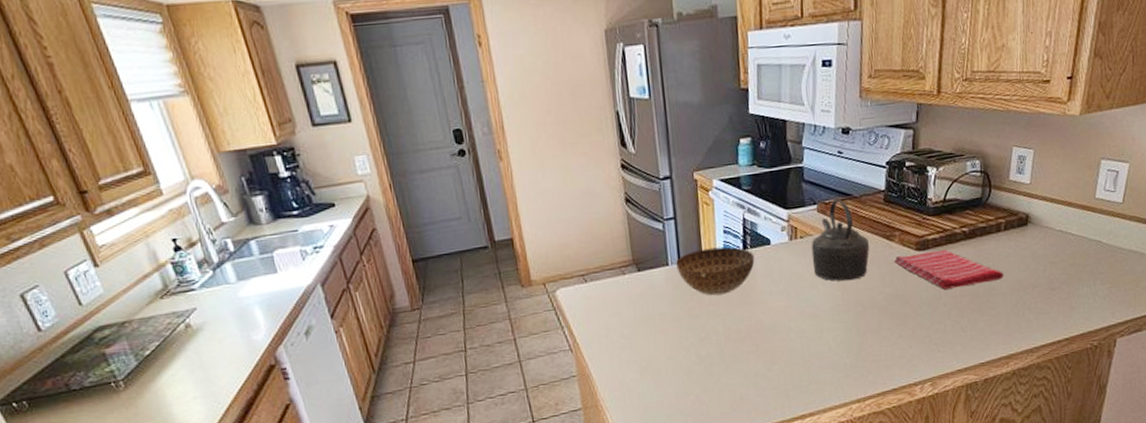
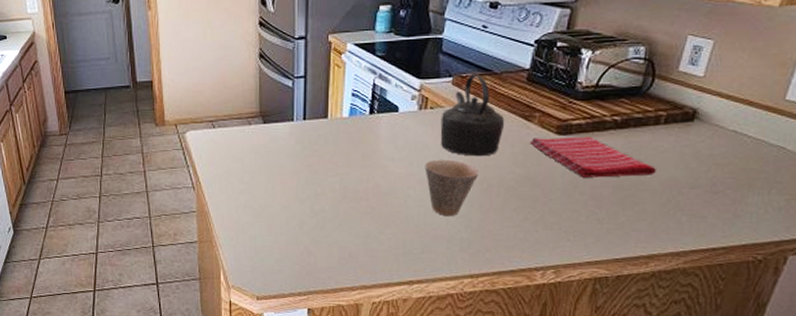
bowl: present [676,246,755,296] -> none [301,109,380,155]
cup: none [802,287,852,344] -> present [425,159,478,216]

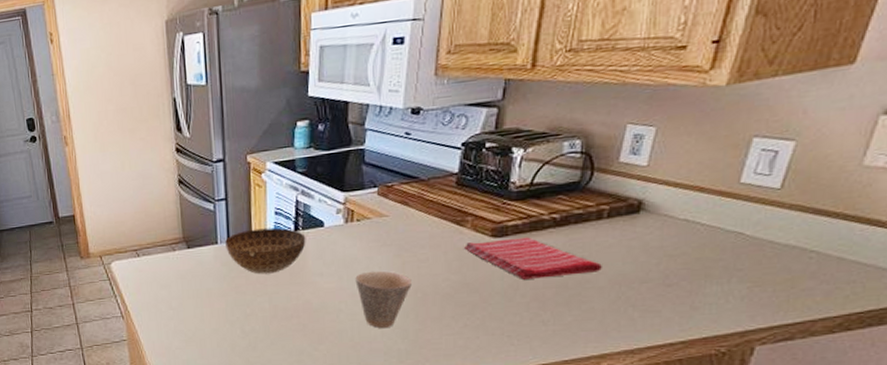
bowl: none [301,109,380,155] -> present [225,227,306,274]
kettle: present [440,74,505,157] -> none [368,182,436,266]

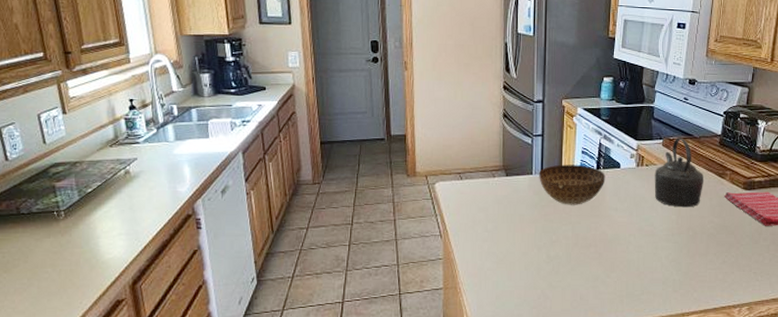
cup: present [355,271,412,328] -> none [642,210,685,260]
kettle: none [368,182,436,266] -> present [654,138,704,208]

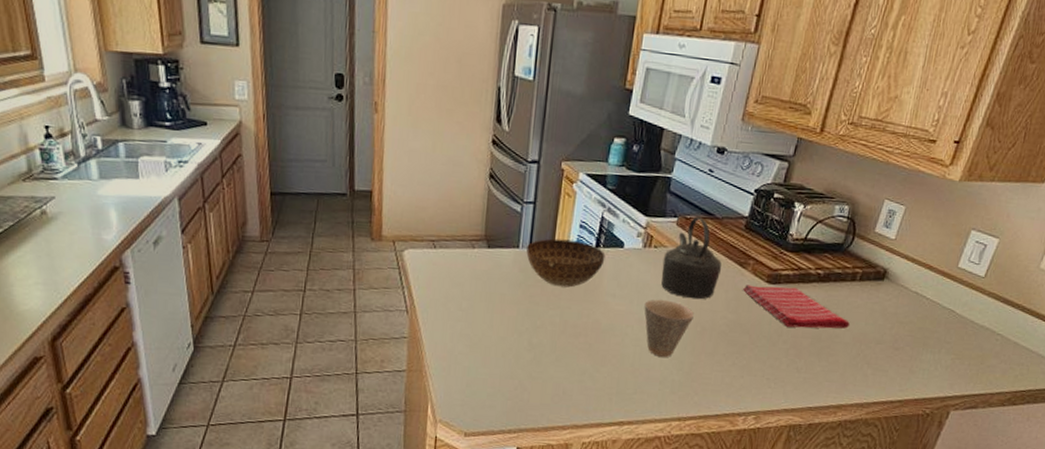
cup: none [642,210,685,260] -> present [644,299,694,357]

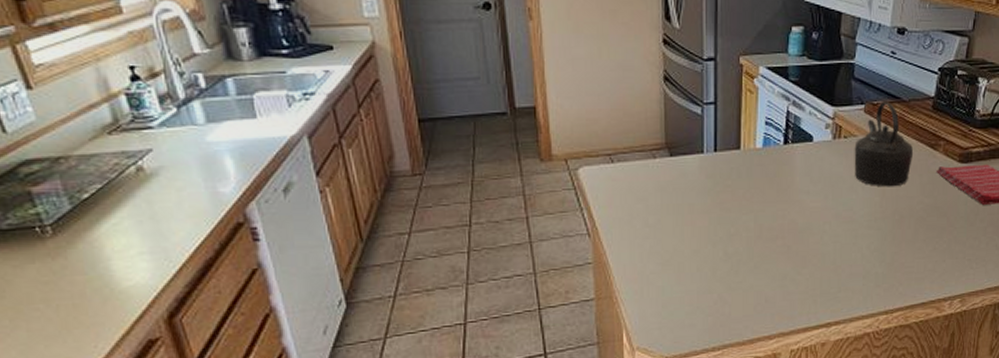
bowl: present [526,238,606,288] -> none [712,139,795,190]
cup: present [644,299,694,357] -> none [840,191,890,251]

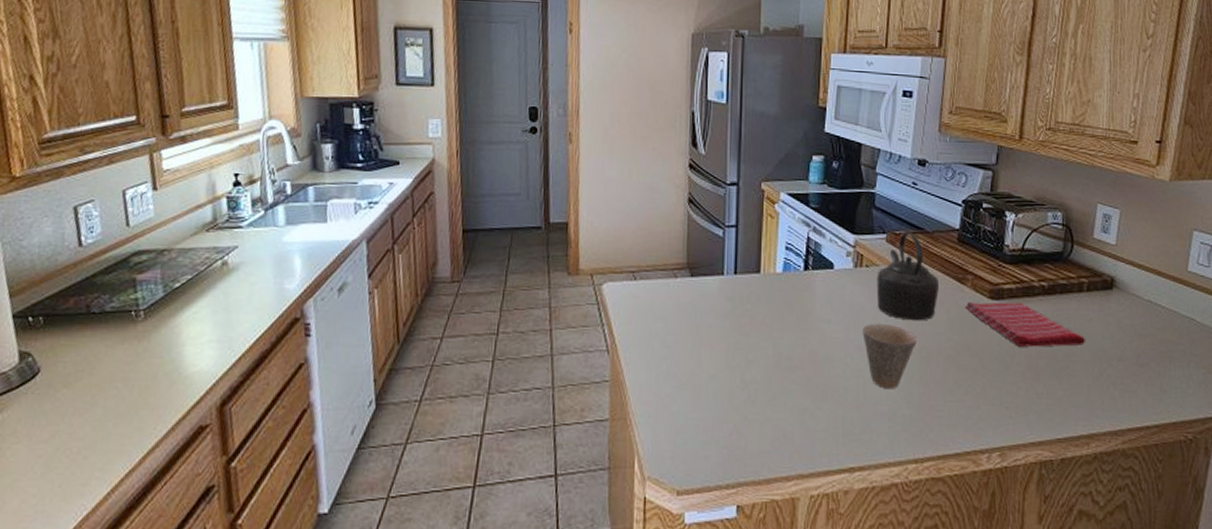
cup: none [840,191,890,251] -> present [862,323,917,388]

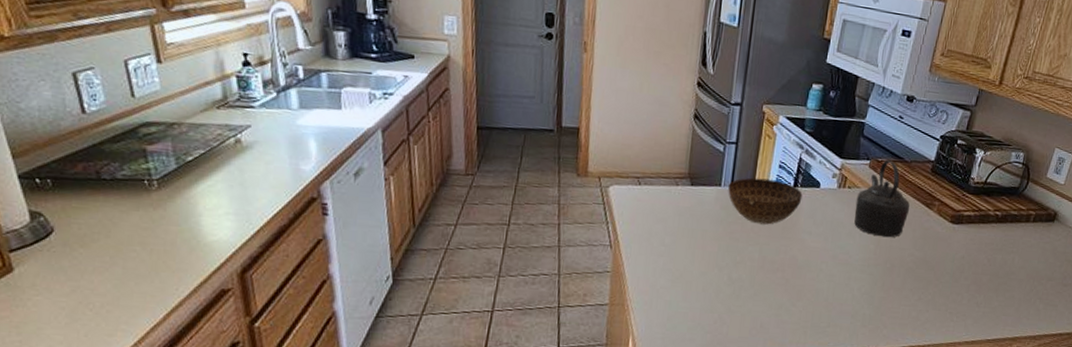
bowl: none [732,263,815,315] -> present [728,177,803,225]
cup: present [862,323,917,388] -> none [838,237,884,292]
dish towel: present [965,302,1086,347] -> none [929,224,1025,267]

